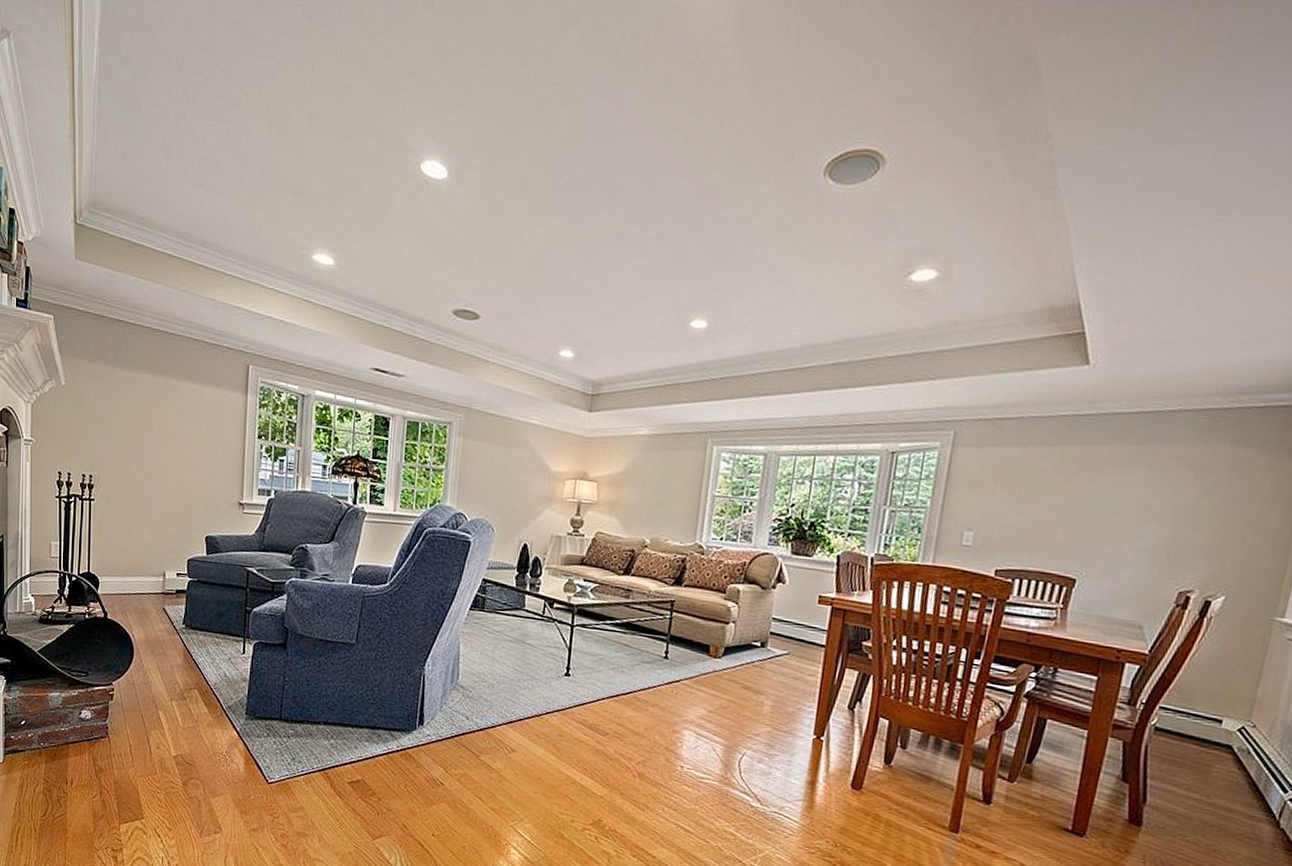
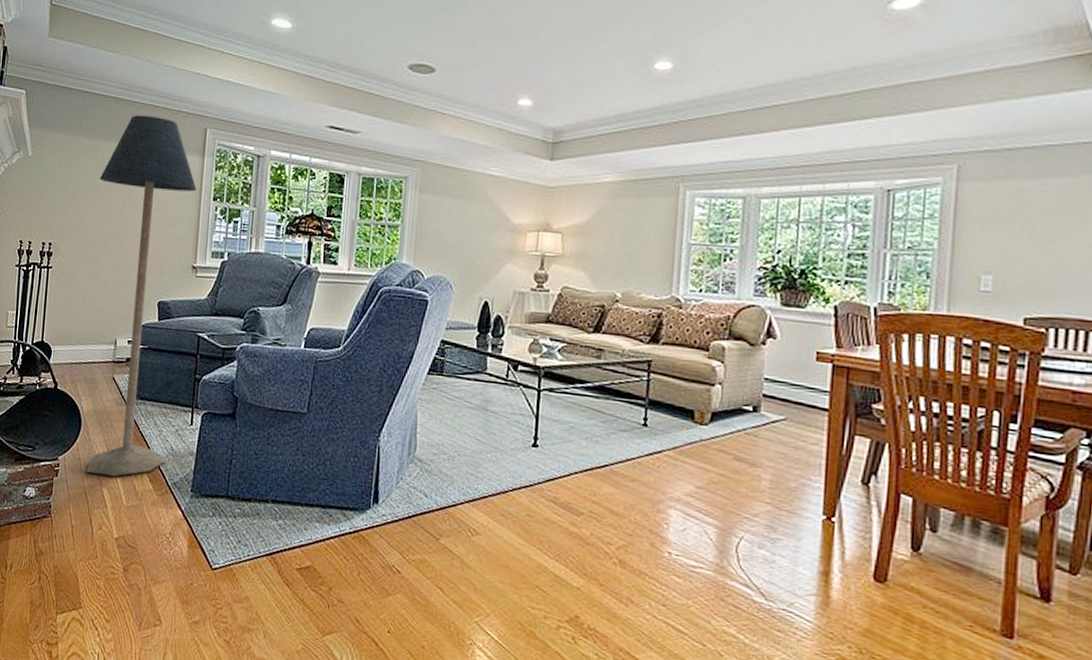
floor lamp: none [139,347,241,701] -> present [86,115,197,477]

